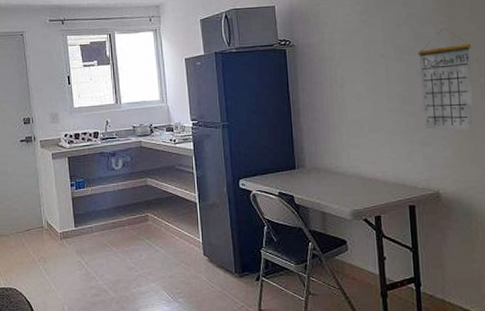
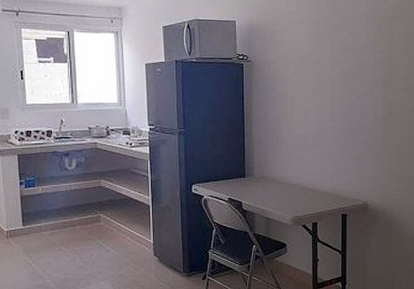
calendar: present [418,28,474,131] -> none [359,58,404,150]

